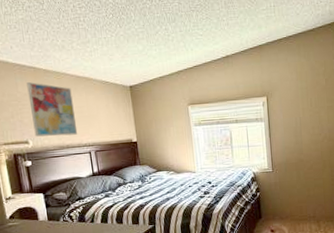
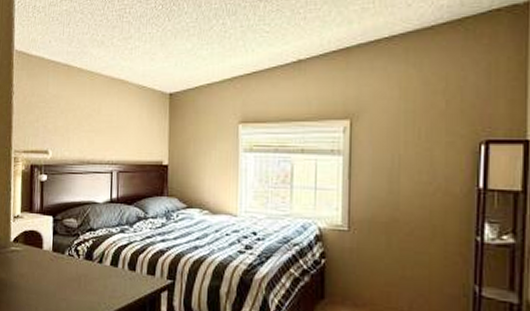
wall art: present [26,82,78,137] -> none [56,82,103,149]

